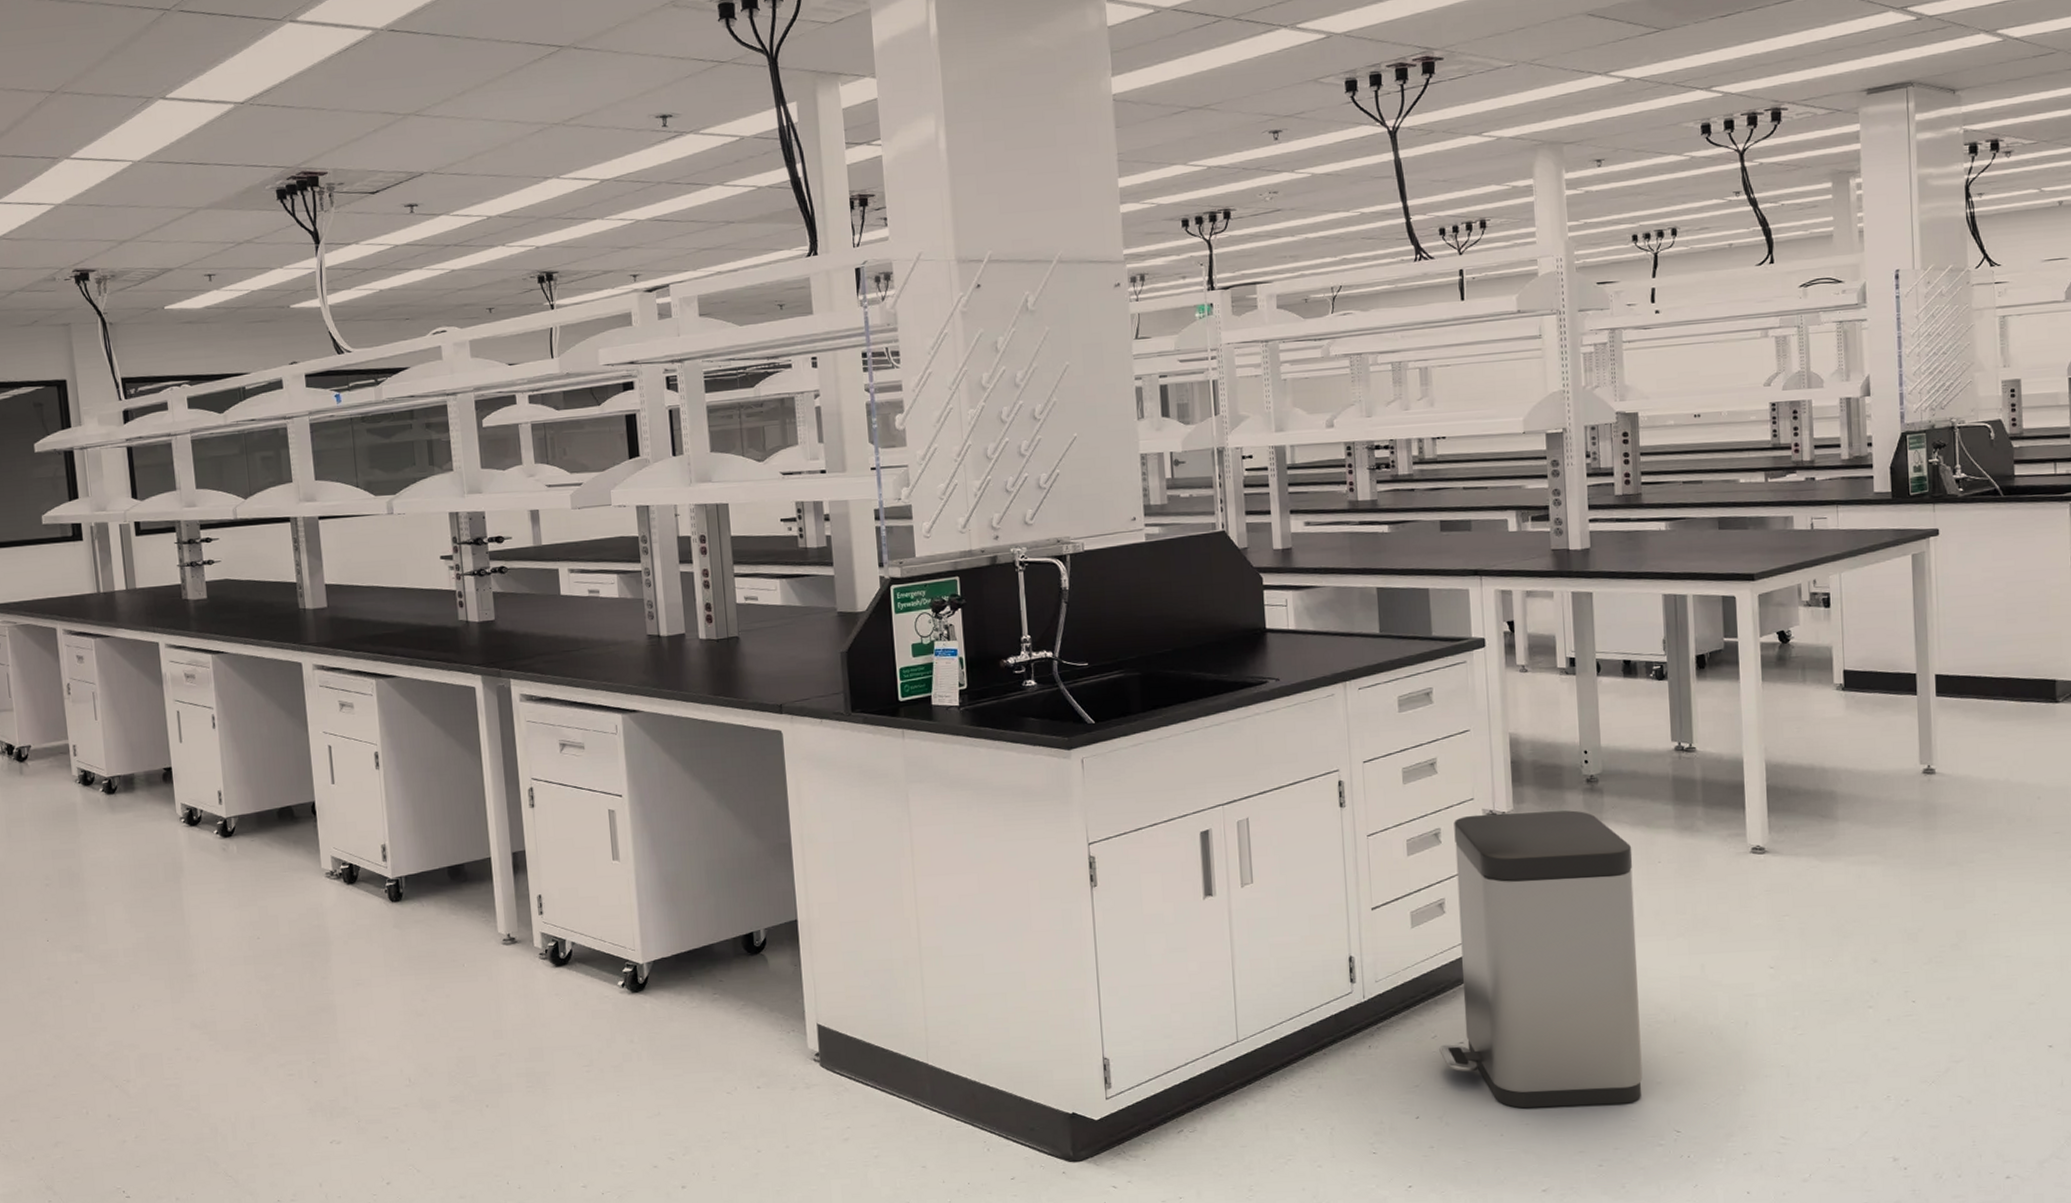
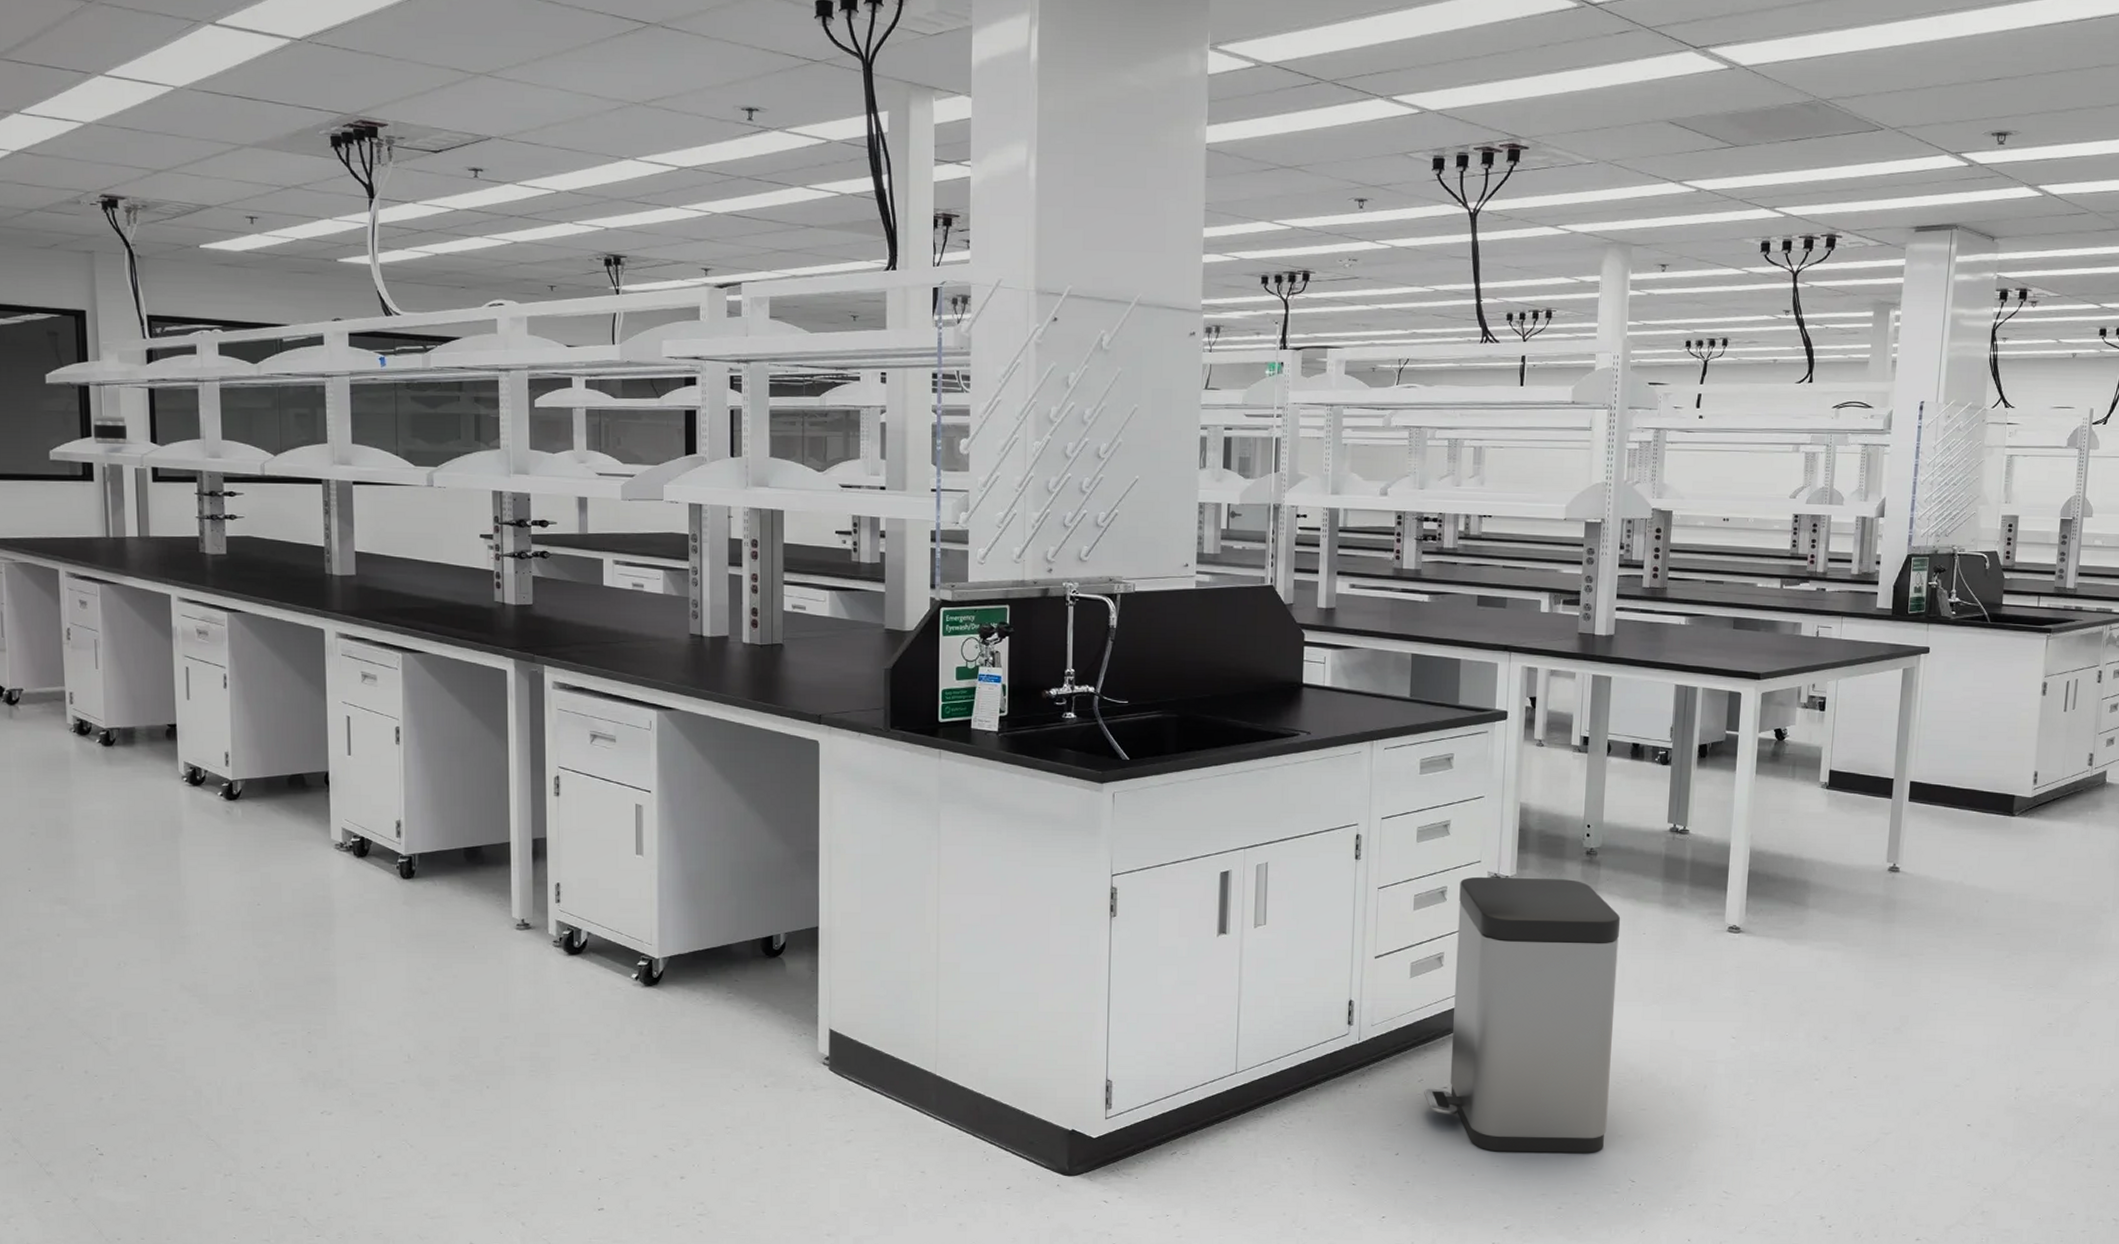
jar: none [79,475,111,504] -> present [93,414,128,444]

